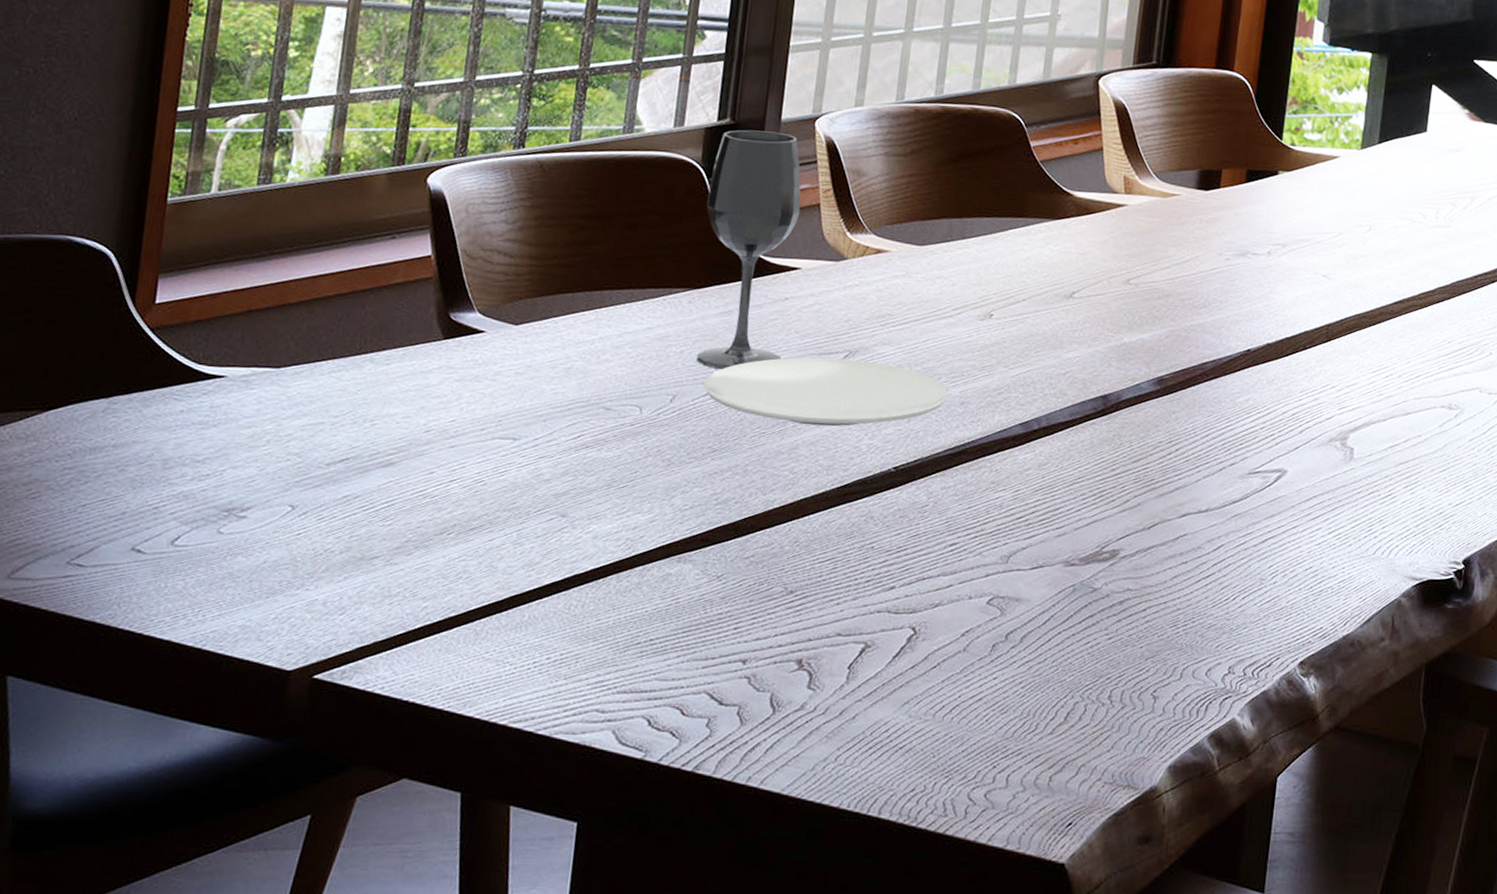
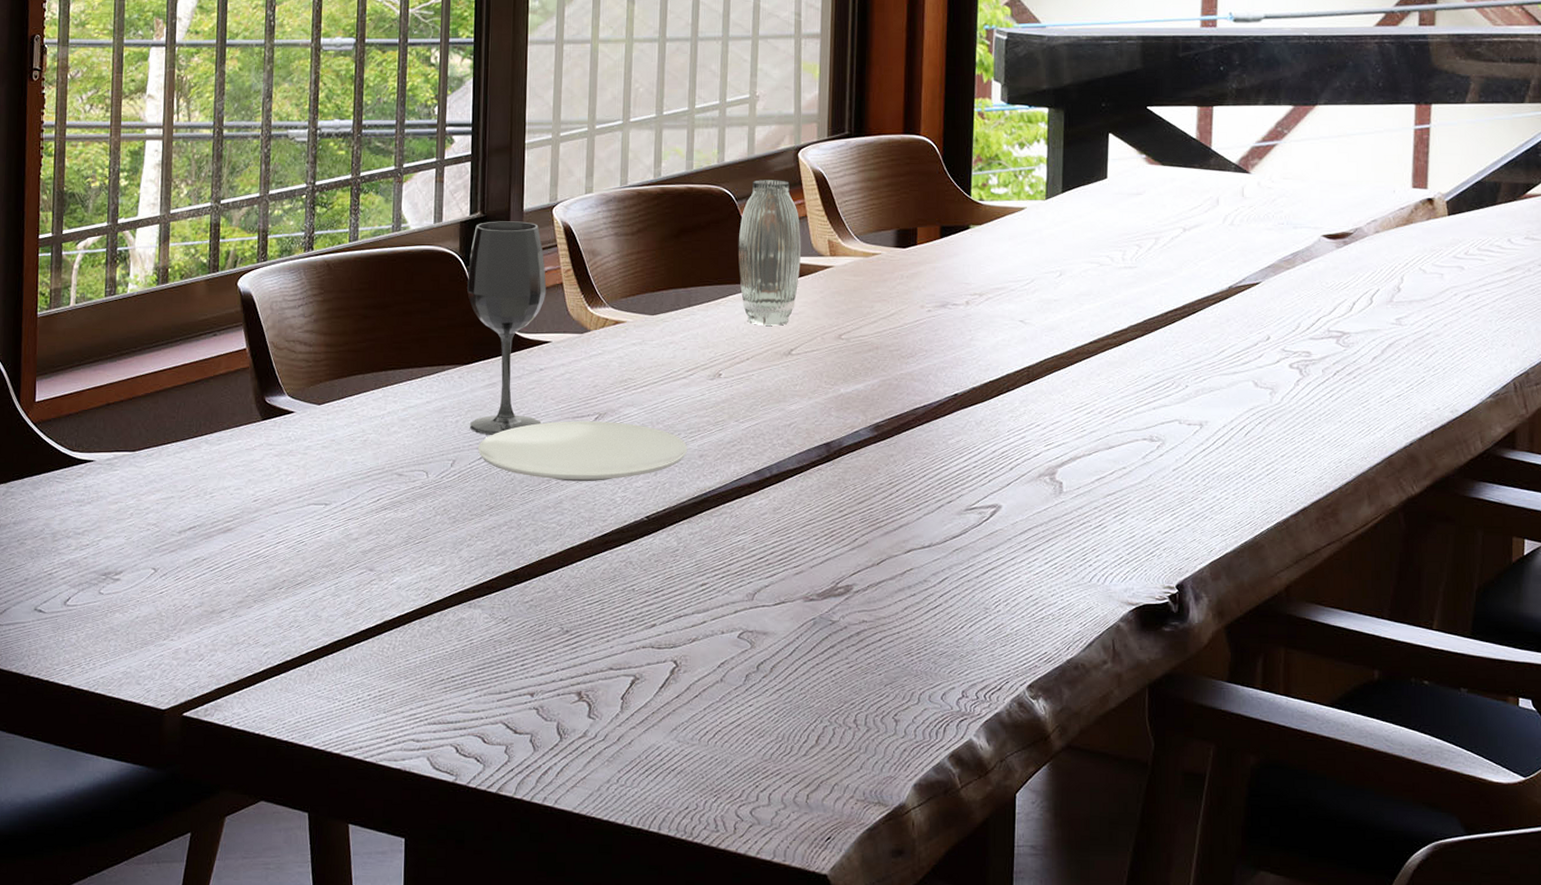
vase: none [1022,106,1095,266] -> present [738,180,801,326]

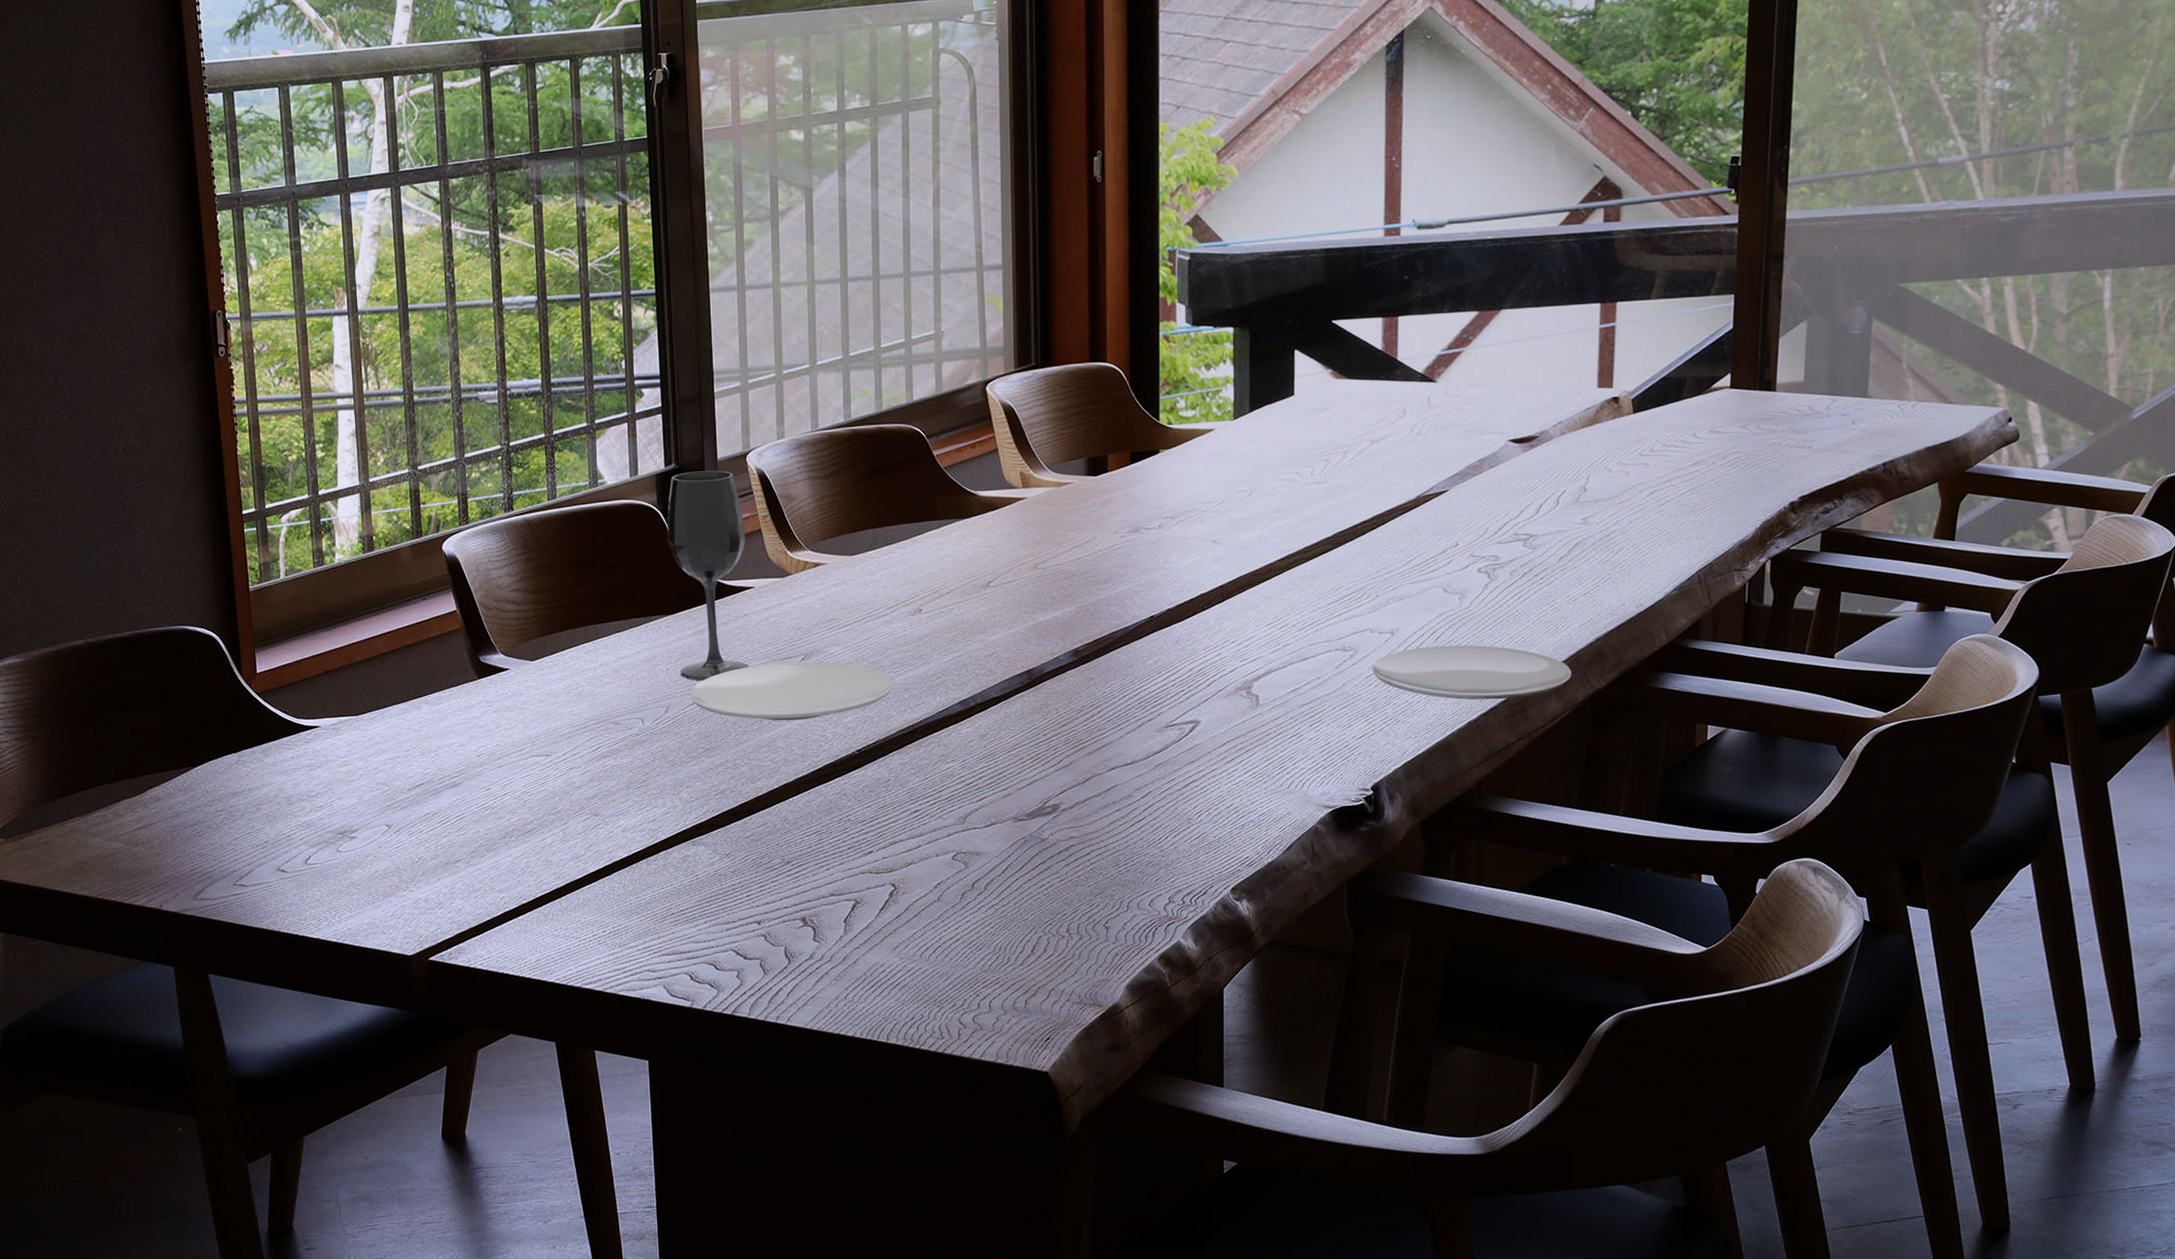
vase: present [738,180,801,326] -> none [931,415,994,560]
plate: none [1180,441,1385,501] -> present [1372,645,1572,700]

